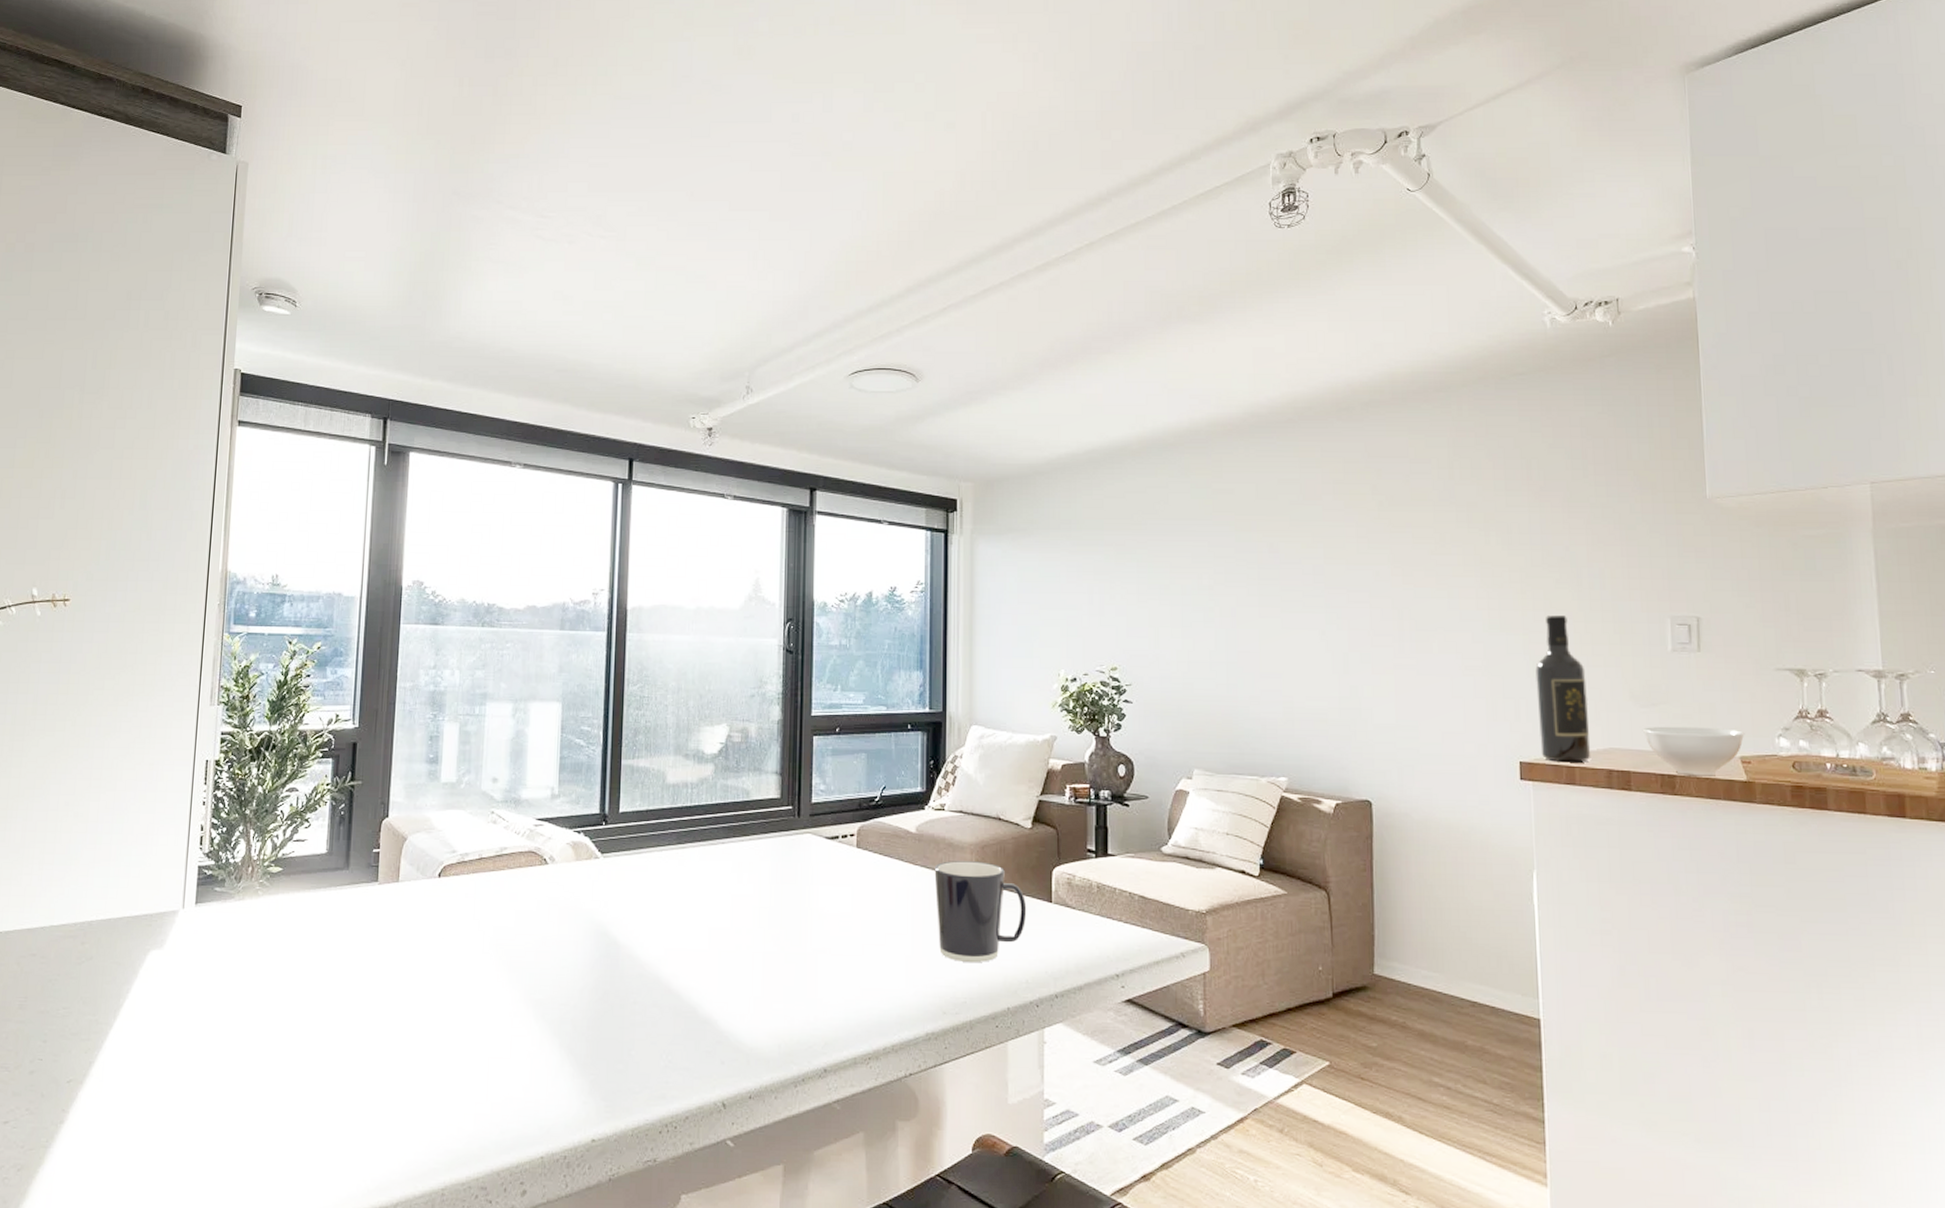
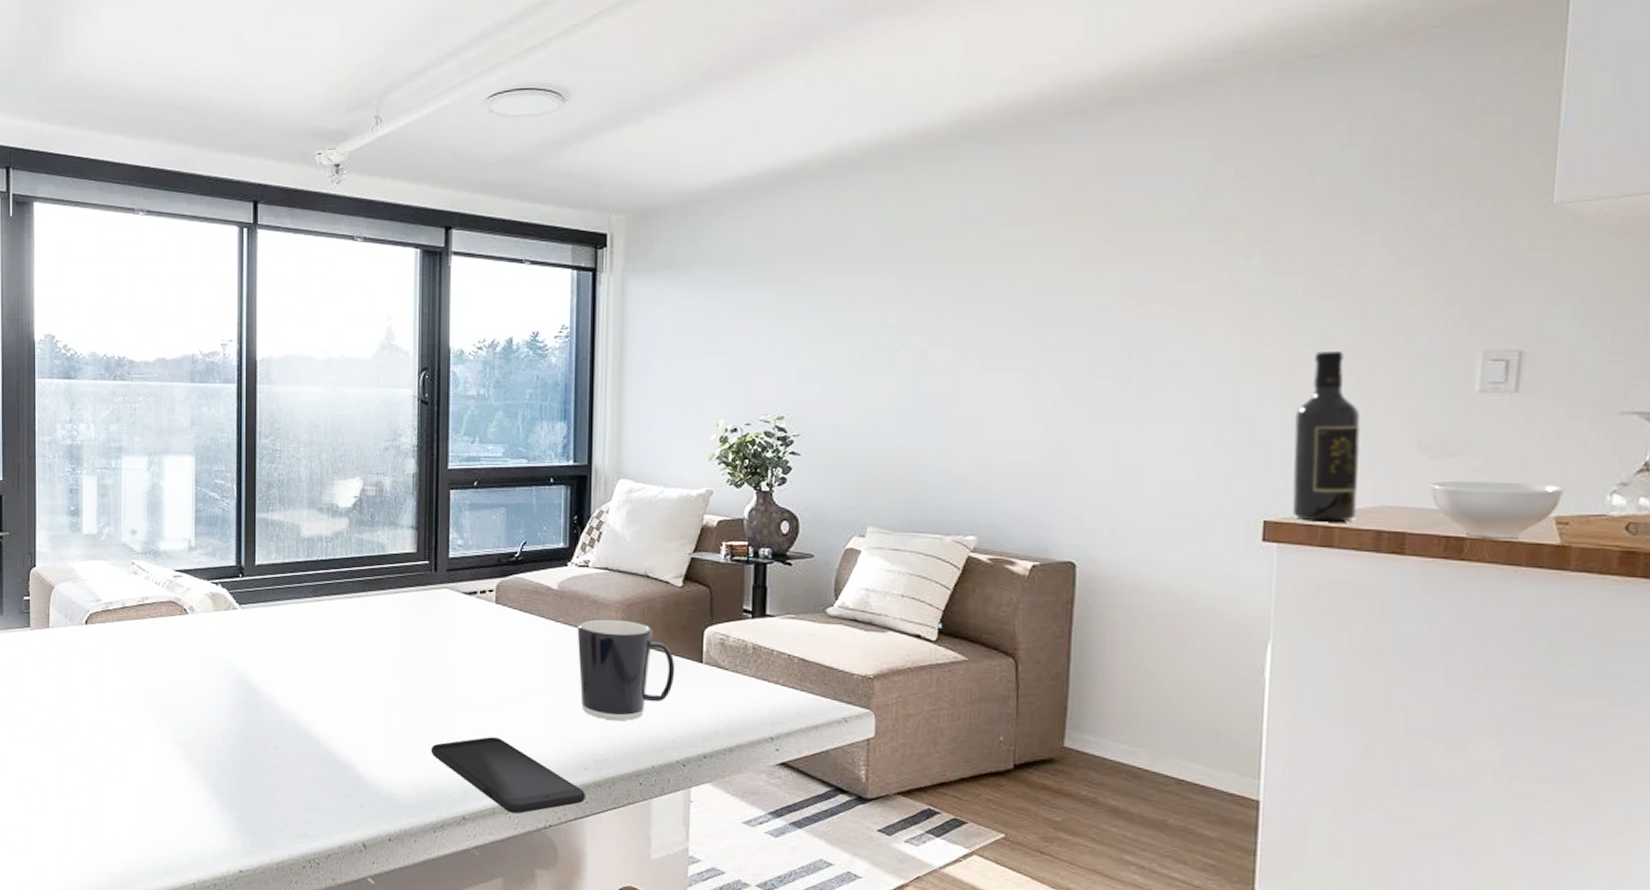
mobile phone: none [792,984,944,1063] -> present [430,737,585,814]

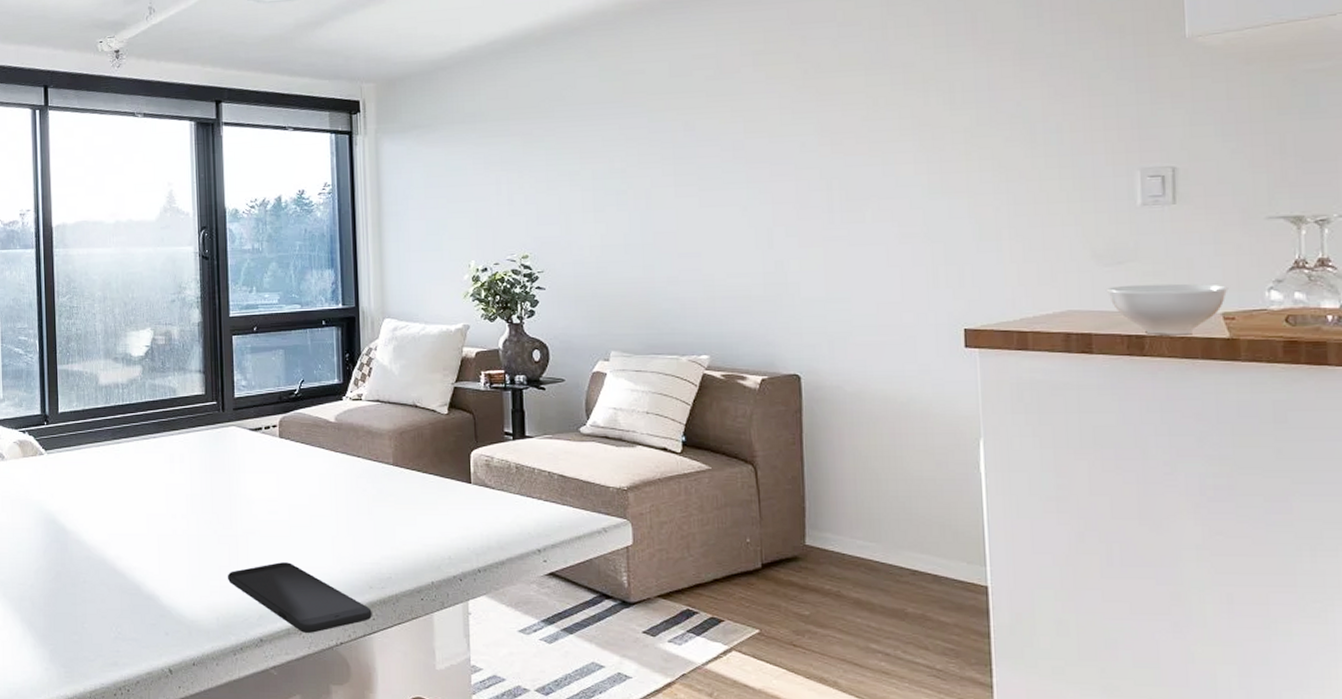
mug: present [577,618,675,721] -> none [354,447,447,542]
wine bottle: present [1292,352,1361,522] -> none [982,175,1046,327]

